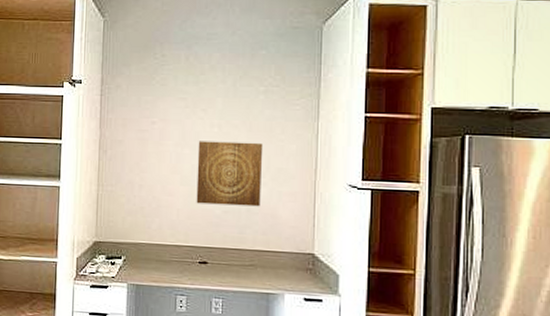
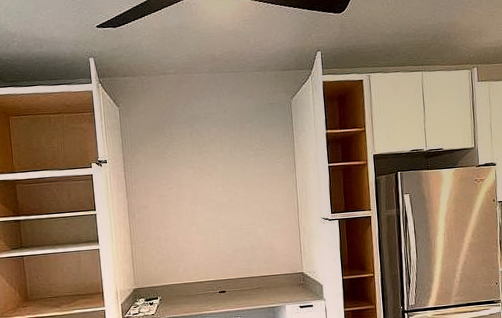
wall art: present [196,141,263,207] -> none [207,194,261,247]

